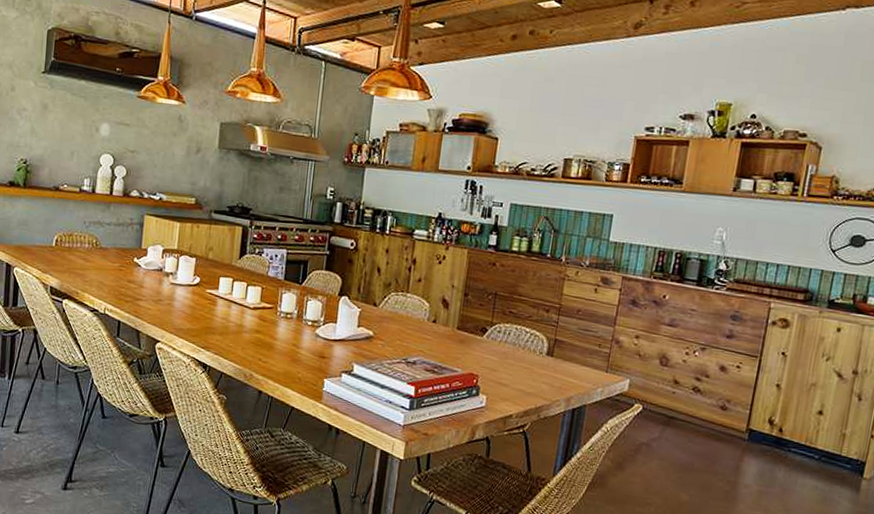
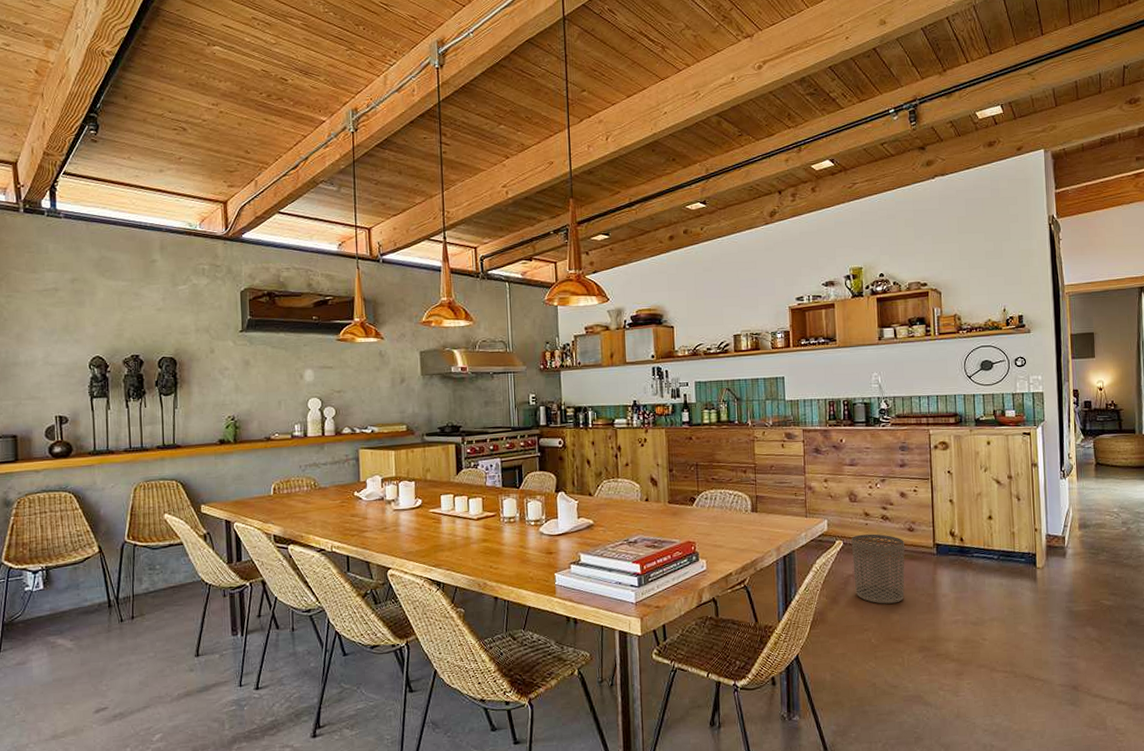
waste bin: none [645,402,713,483] -> present [852,533,905,604]

